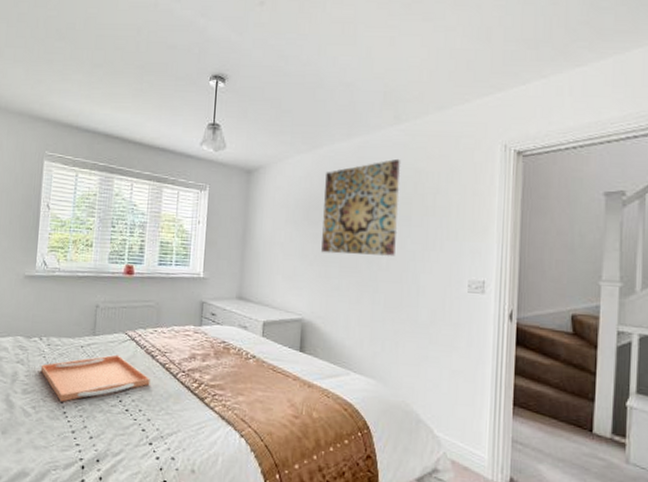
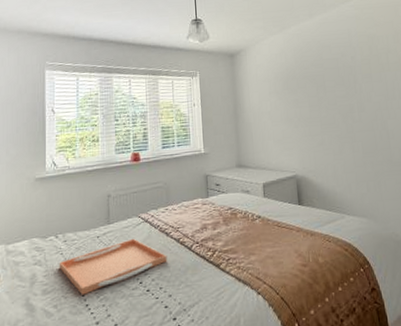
wall art: present [321,158,400,257] -> none [297,29,364,115]

